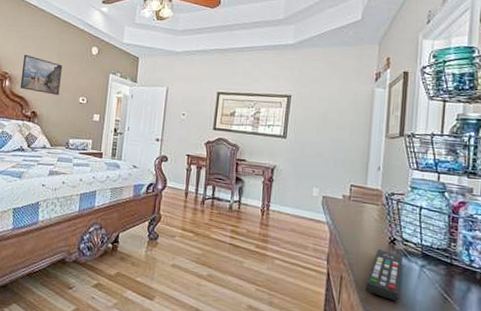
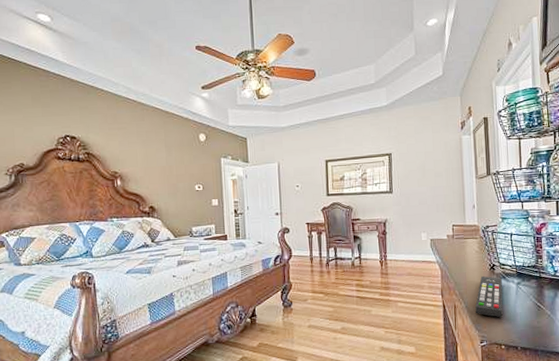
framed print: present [20,54,62,96] -> none [131,150,174,187]

